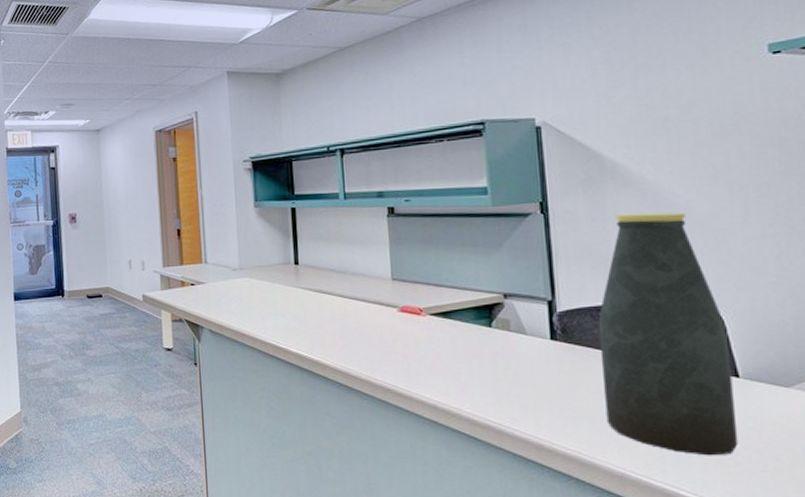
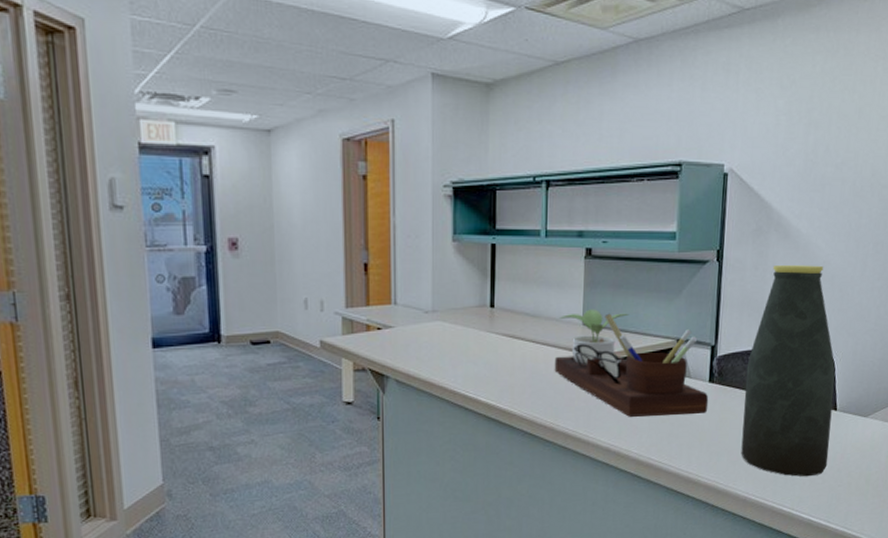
desk organizer: none [365,264,554,375] -> present [554,309,709,417]

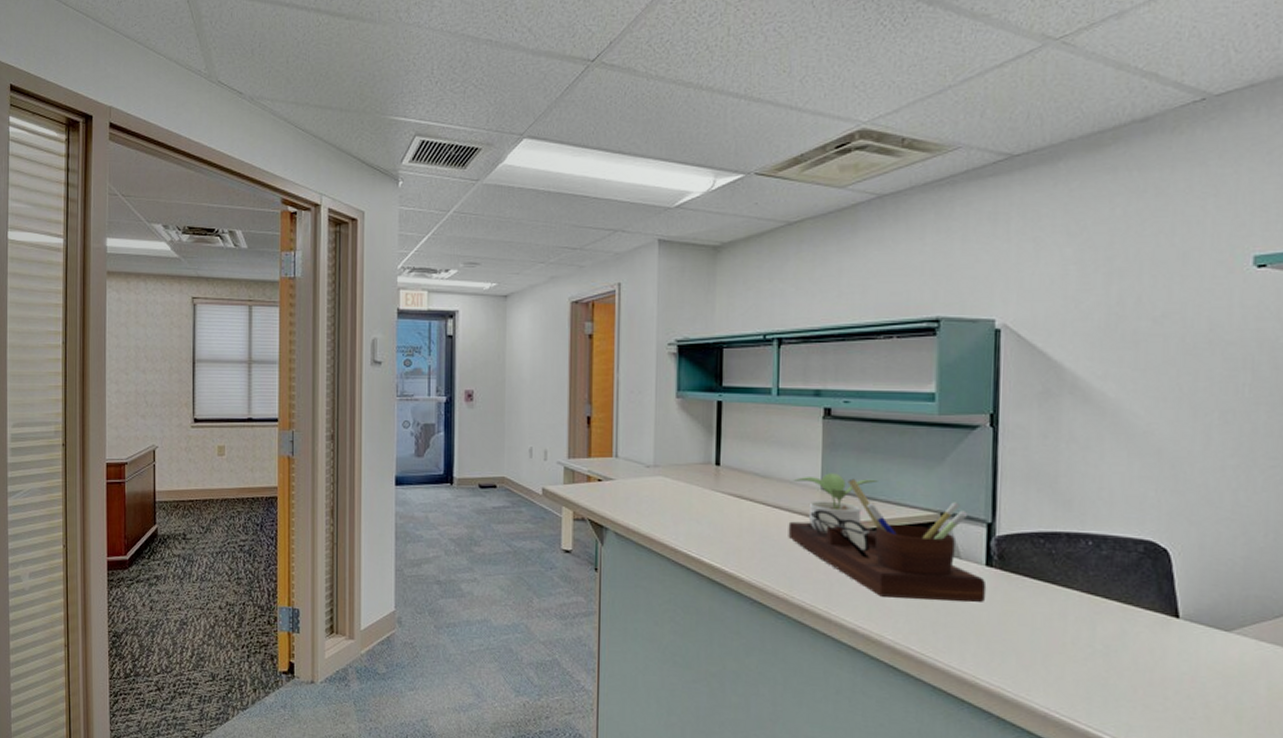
bottle: present [741,265,836,477] -> none [1035,434,1174,700]

